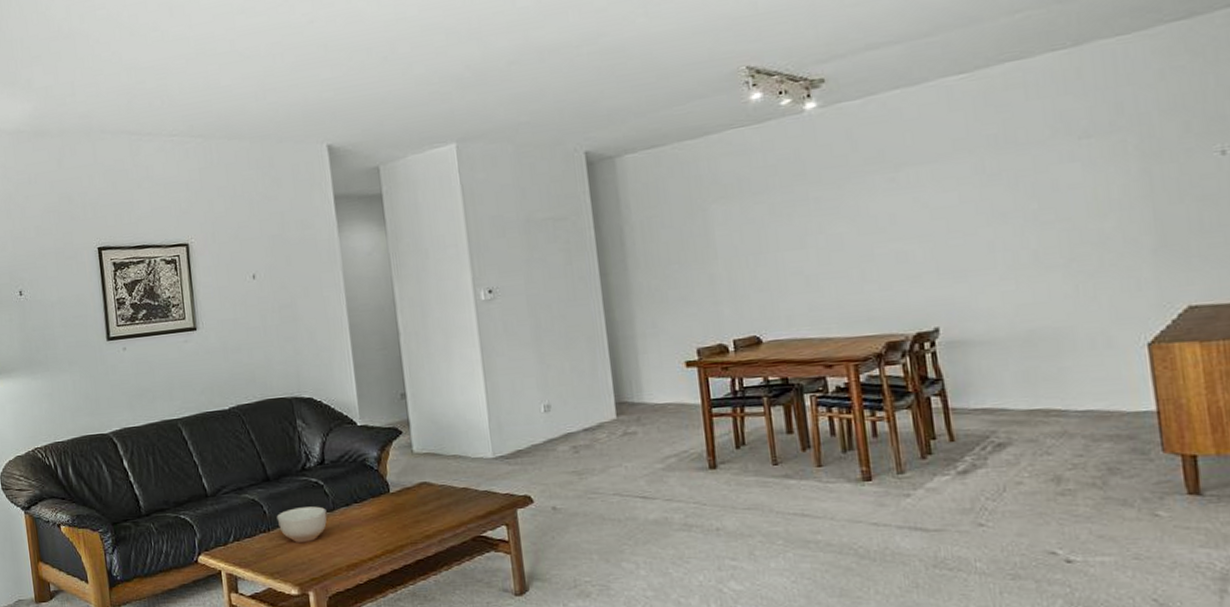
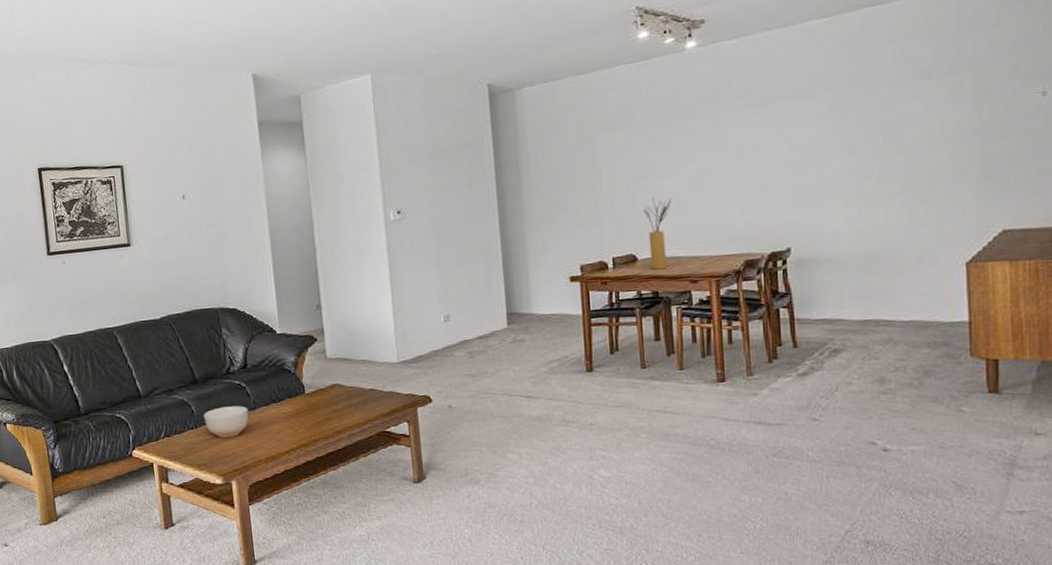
vase: none [766,273,798,354] -> present [644,198,671,270]

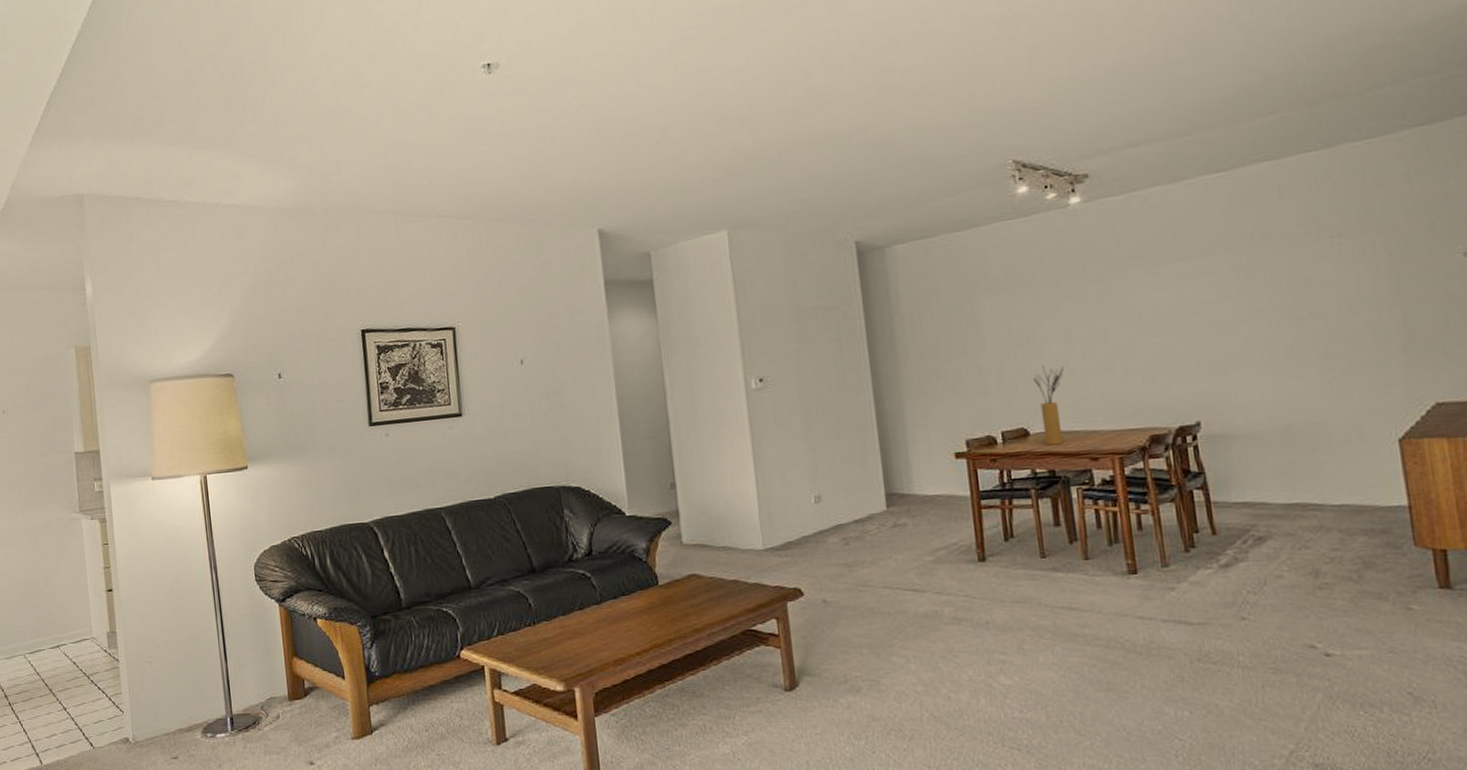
bowl: present [203,405,249,439] -> none [542,599,595,637]

